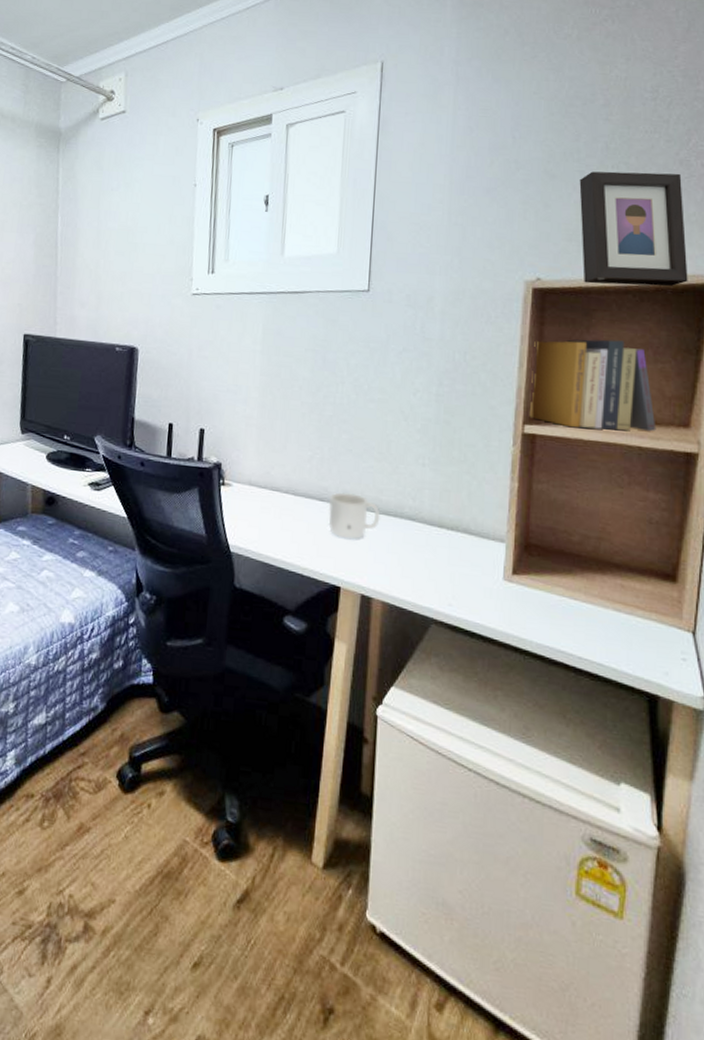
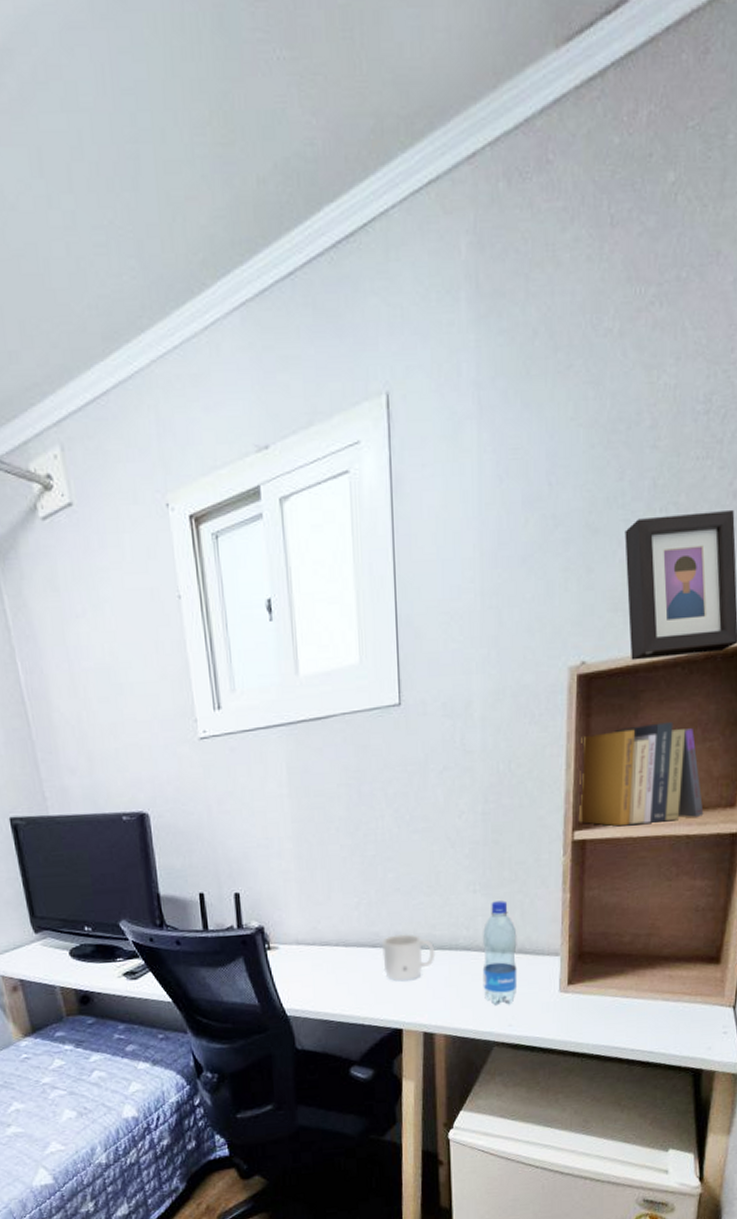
bottle: none [424,477,463,583] -> present [482,900,518,1006]

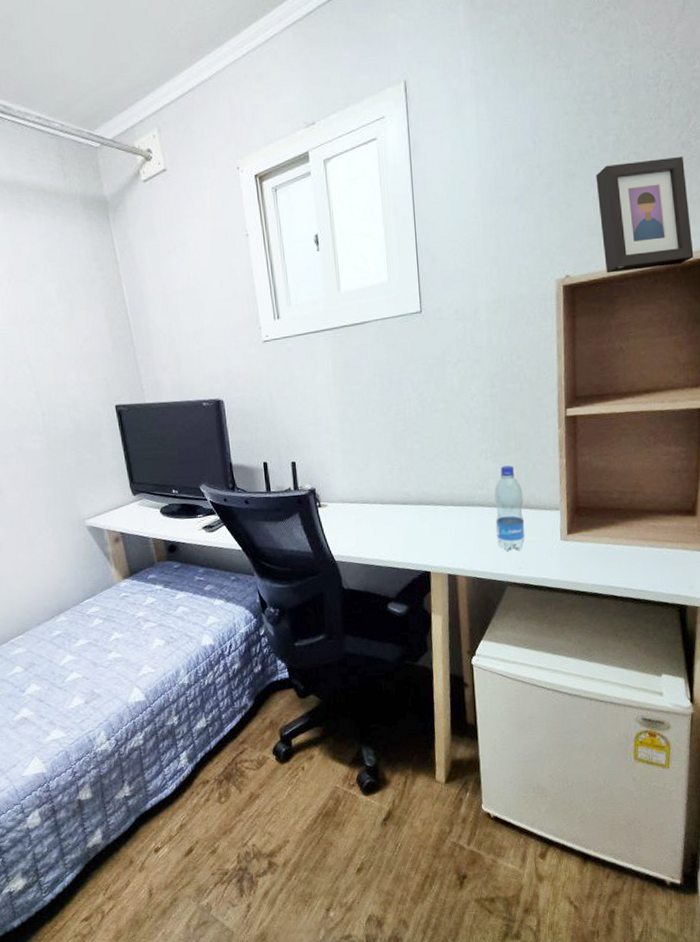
mug: present [381,934,436,982] -> none [411,493,456,533]
books: present [578,722,704,827] -> none [569,320,674,404]

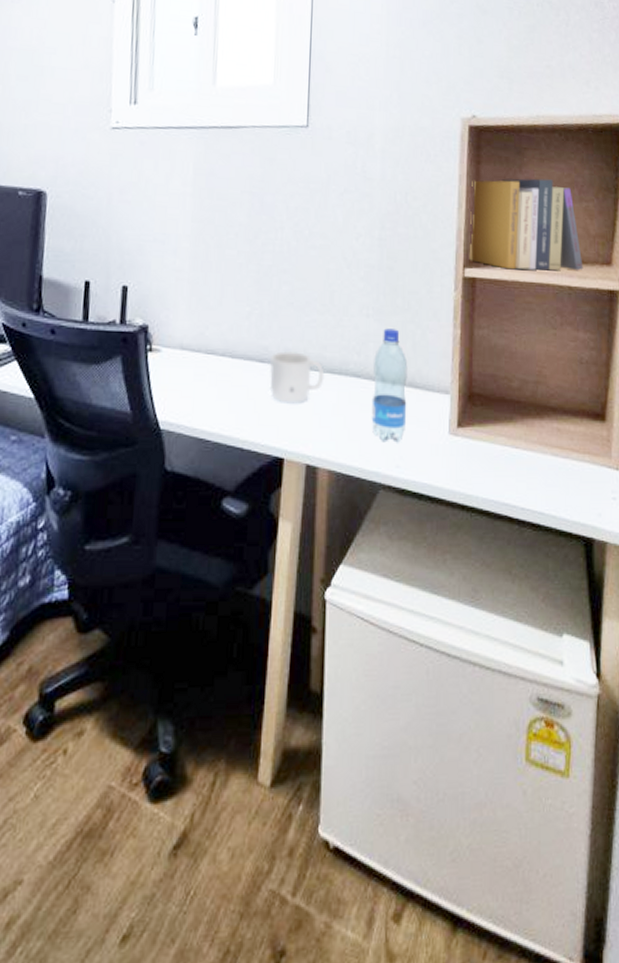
mug: none [411,493,456,533] -> present [269,351,325,404]
books: none [569,320,674,404] -> present [469,178,583,271]
picture frame: present [596,156,694,274] -> none [509,8,606,126]

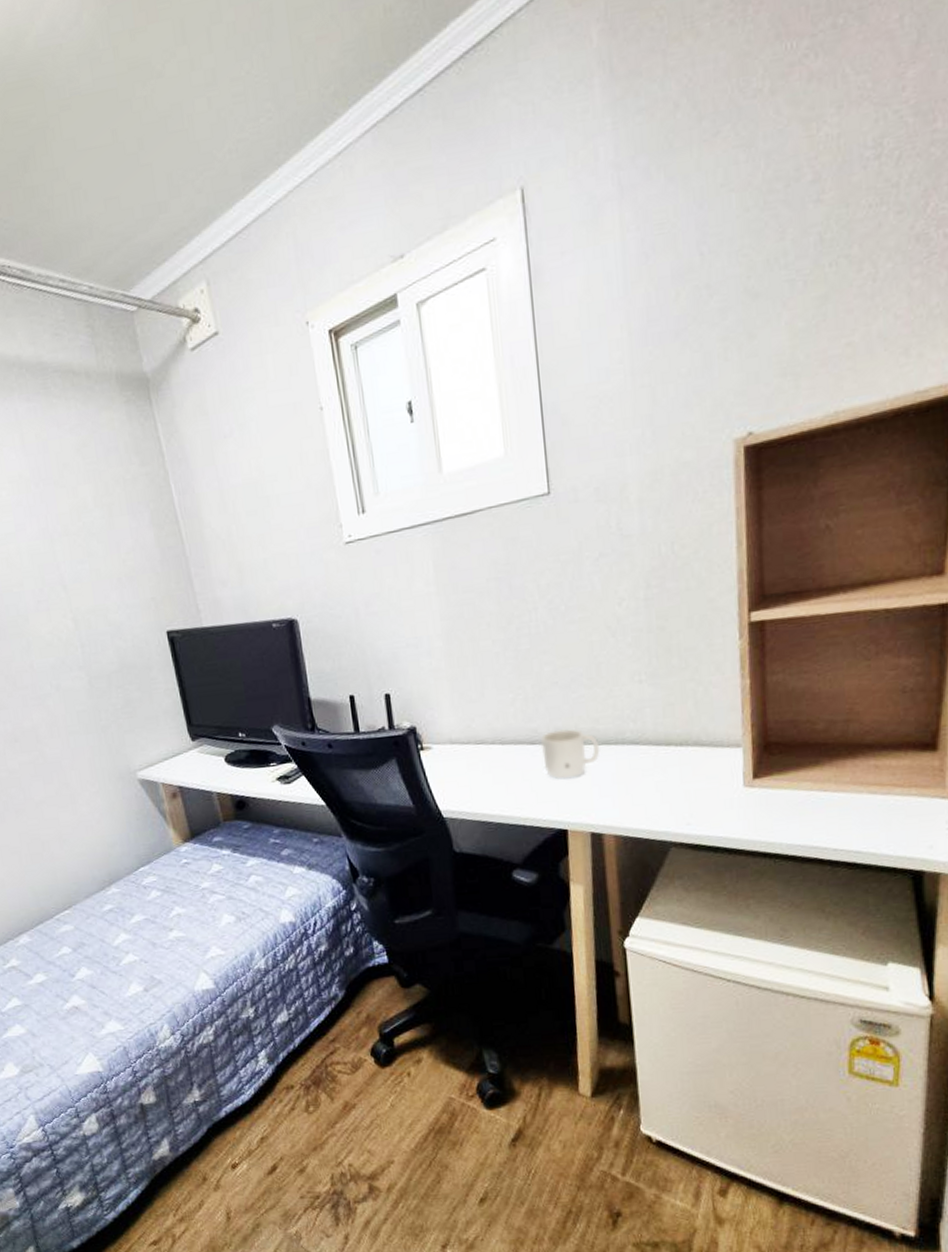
bottle: present [371,328,408,443] -> none [651,690,695,803]
books: present [469,178,583,271] -> none [752,487,905,604]

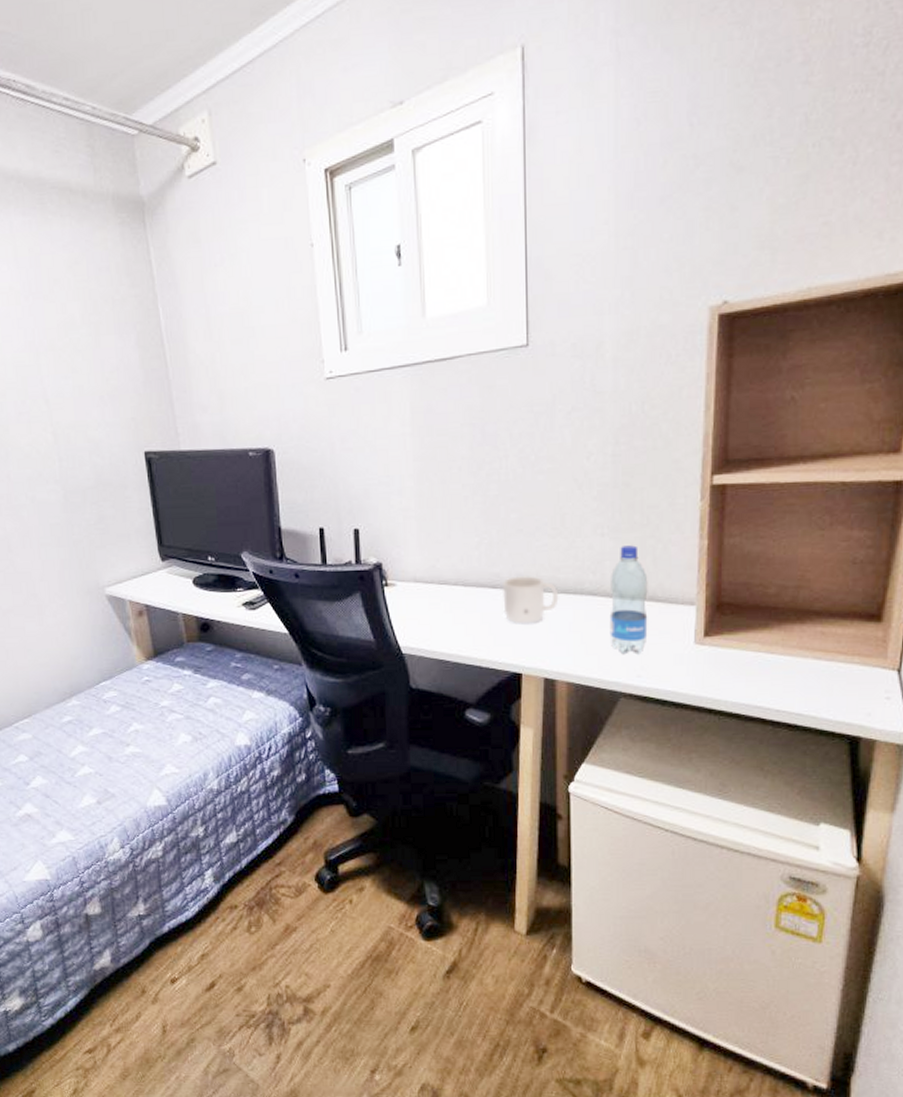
bottle: none [651,690,695,803] -> present [609,545,648,655]

